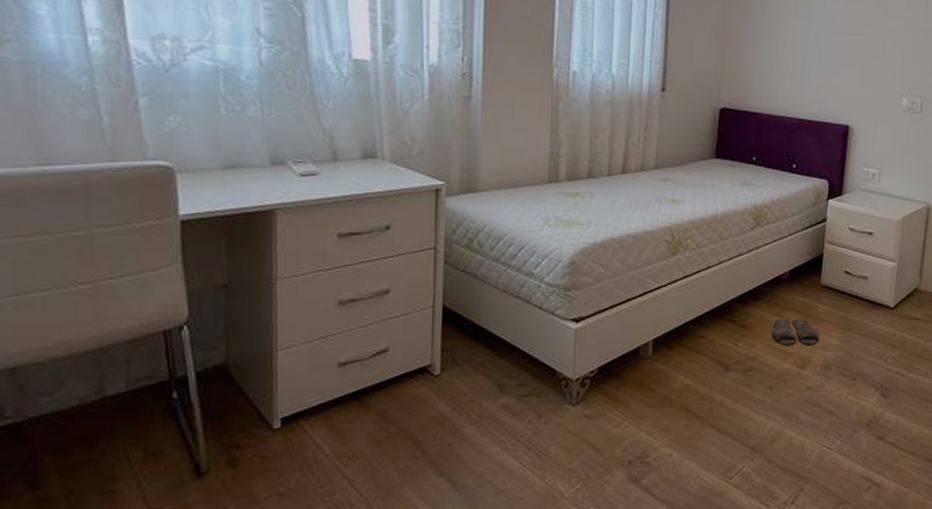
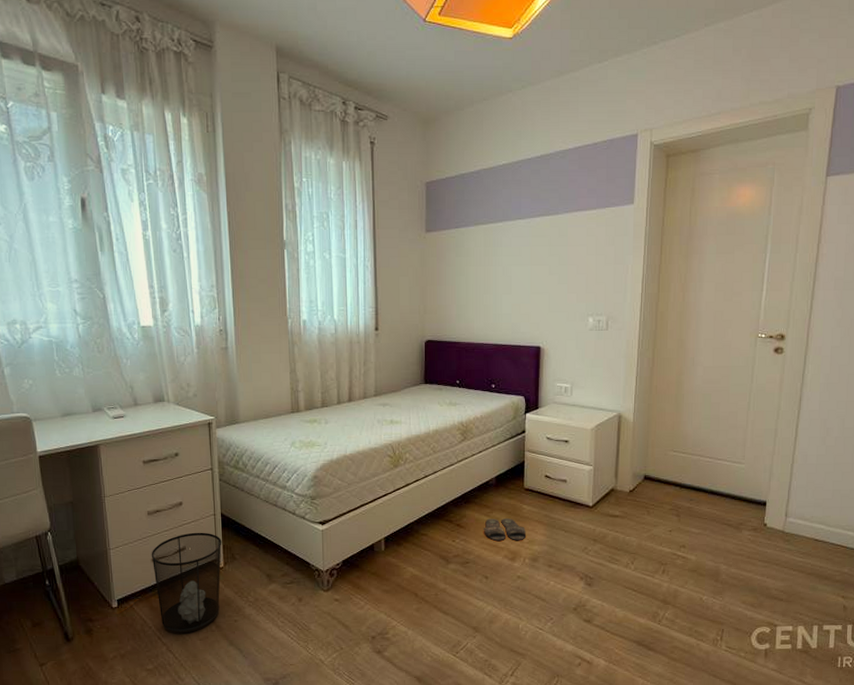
waste bin: none [337,329,441,463] -> present [151,532,222,634]

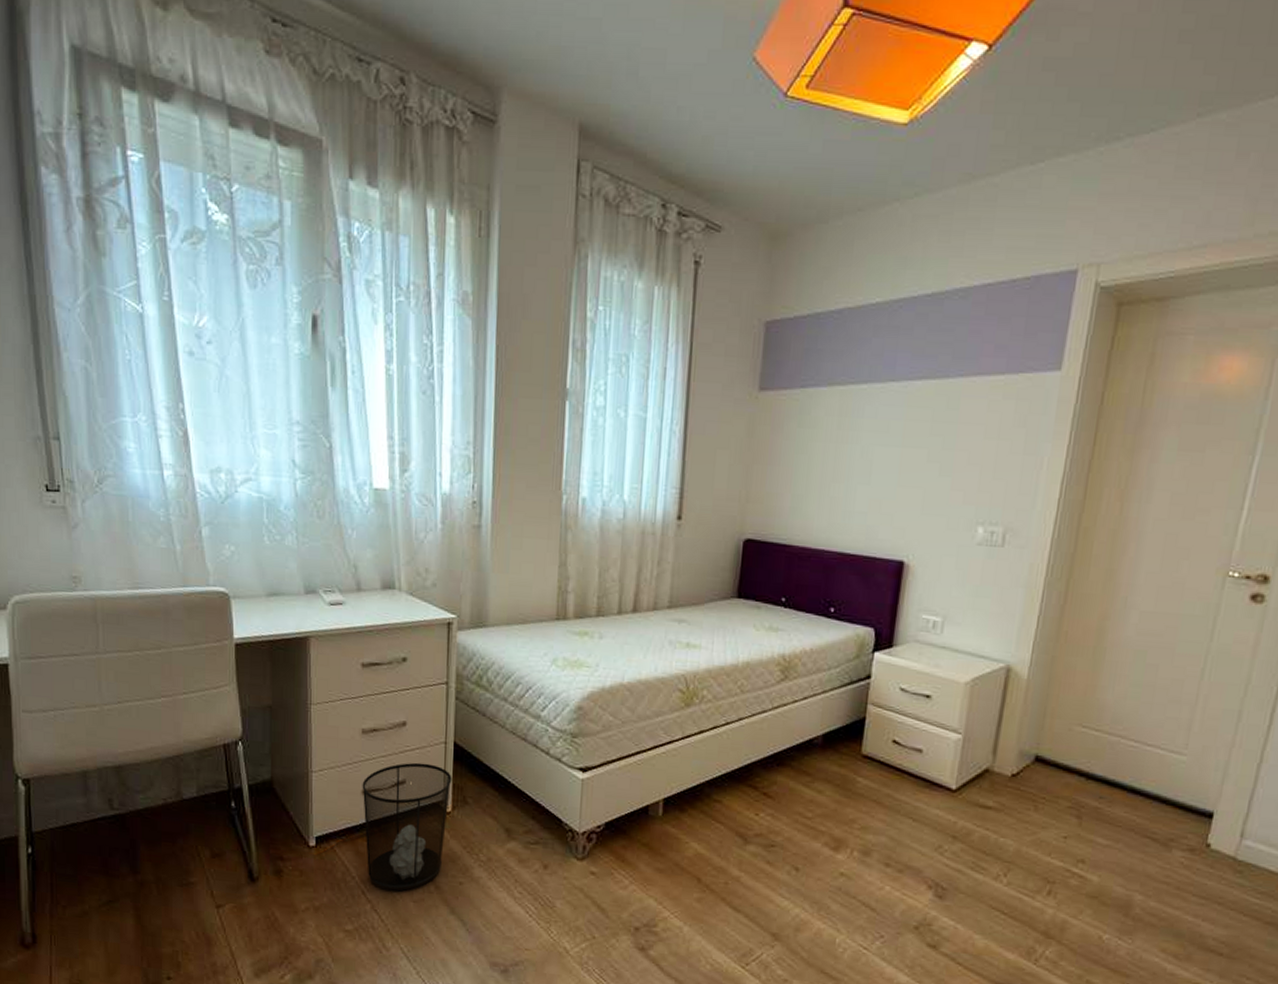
slippers: present [483,517,527,542] -> none [798,790,859,826]

